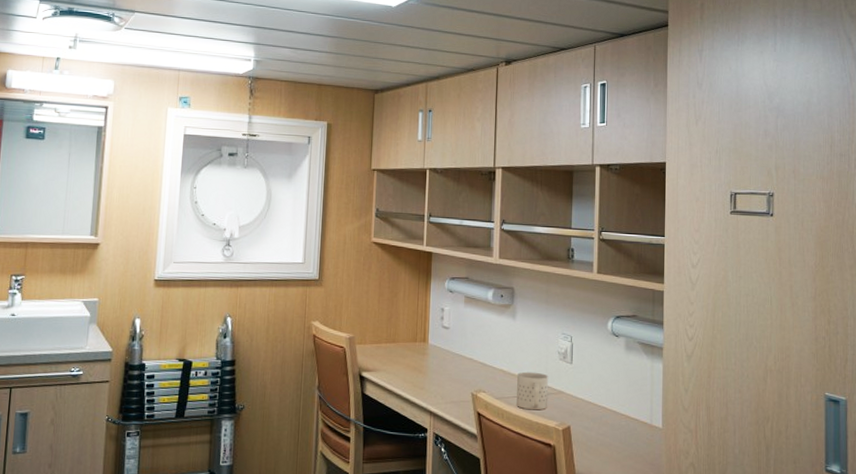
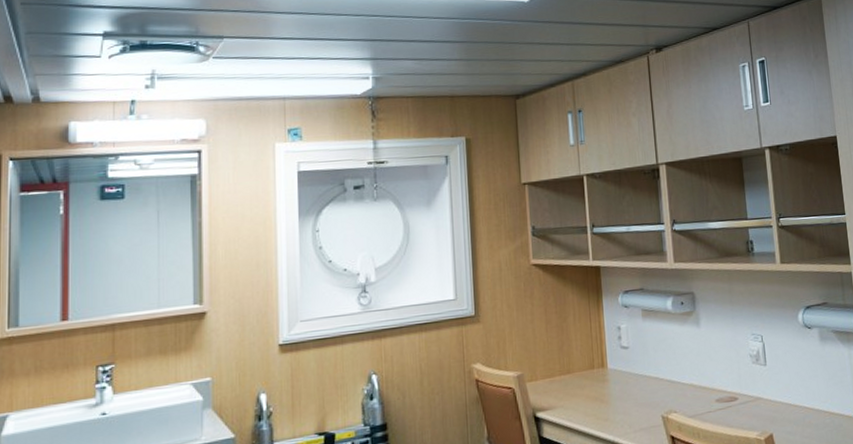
mug: present [517,371,549,411] -> none [709,380,746,424]

